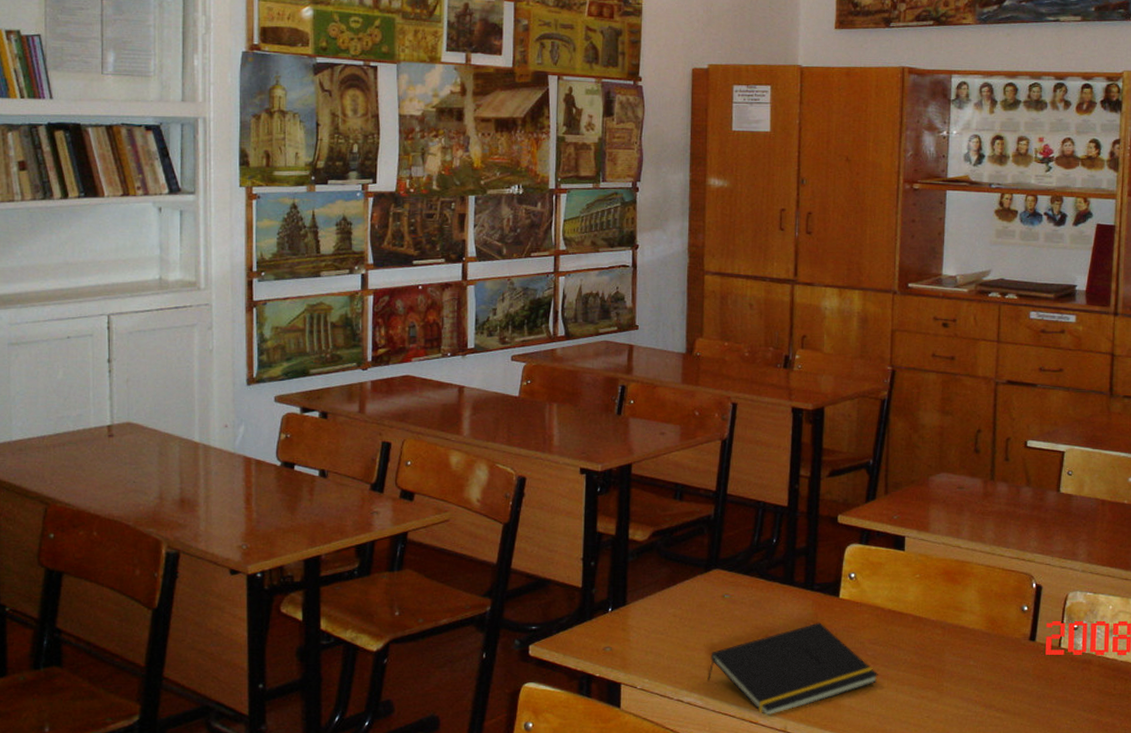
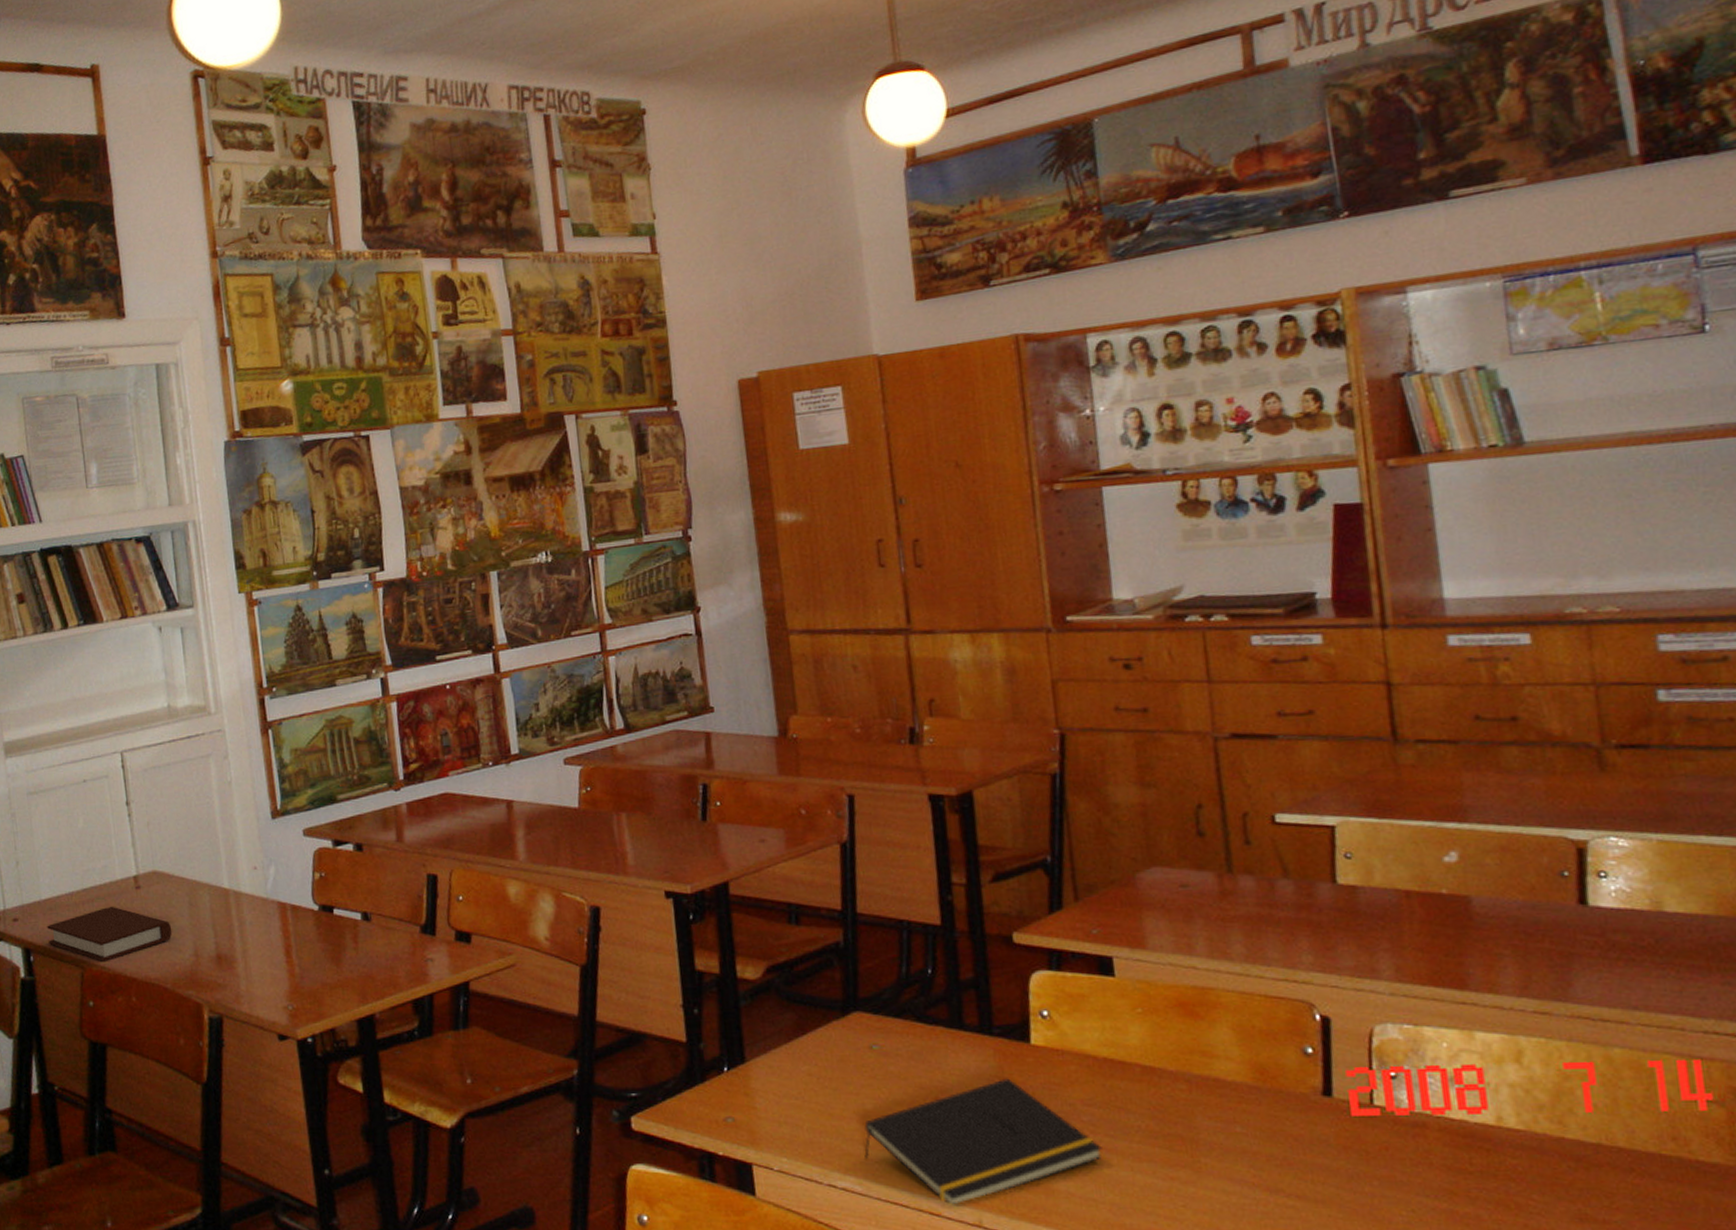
book: none [14,450,140,499] -> present [47,906,172,962]

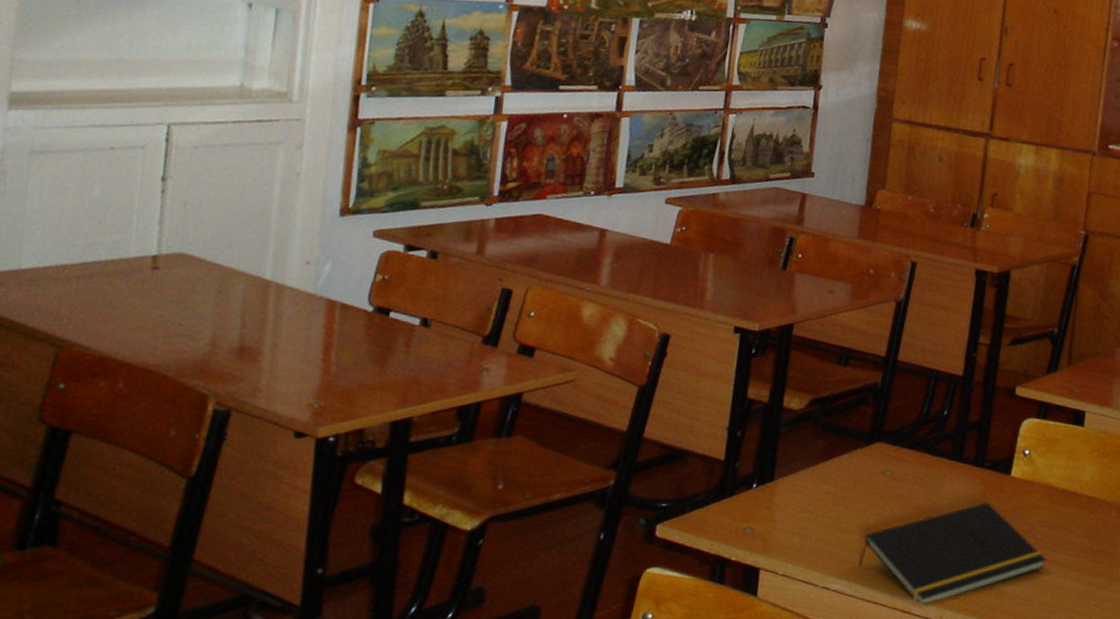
book: present [47,906,172,962] -> none [18,284,189,342]

